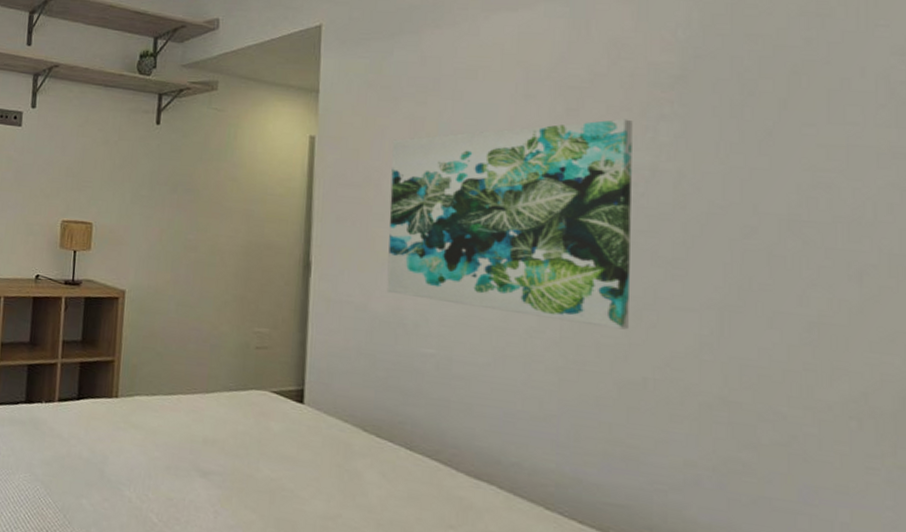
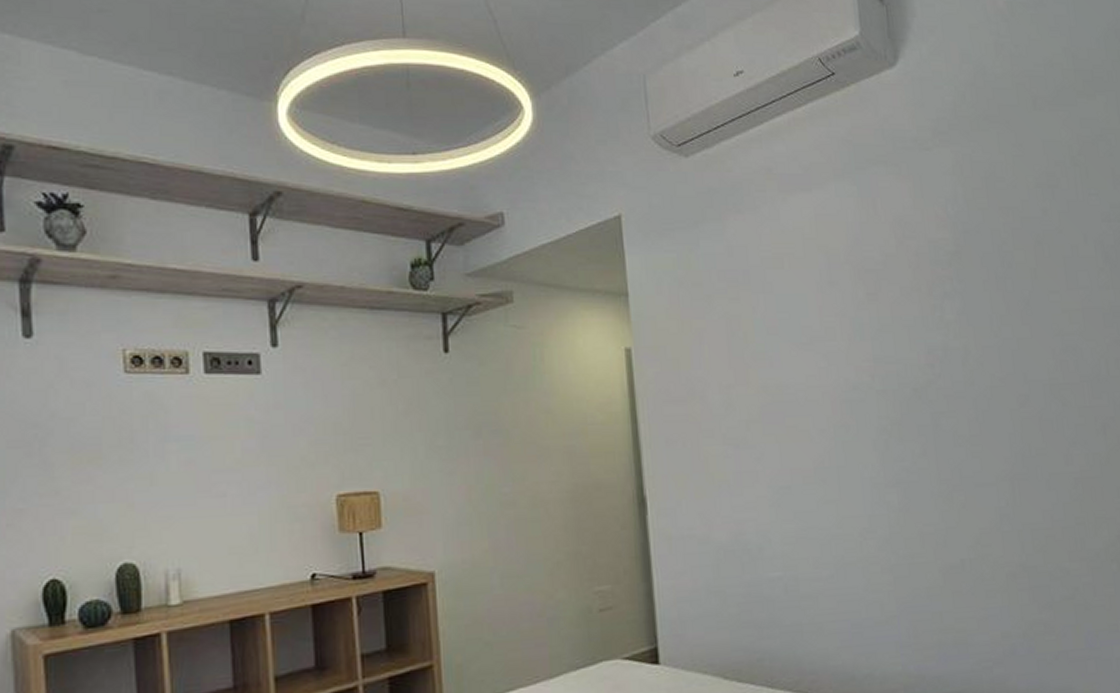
wall art: present [386,119,633,330] -> none [712,299,944,519]

